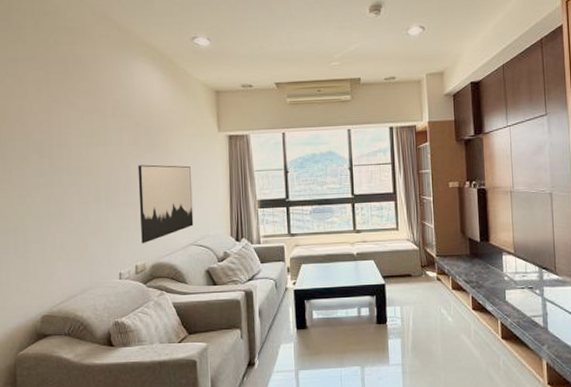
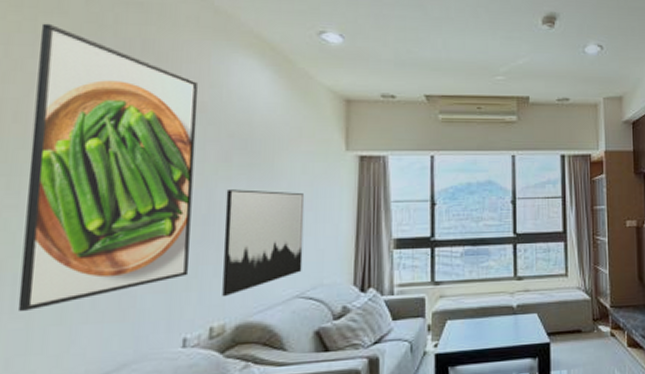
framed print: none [10,49,119,253] -> present [17,23,199,312]

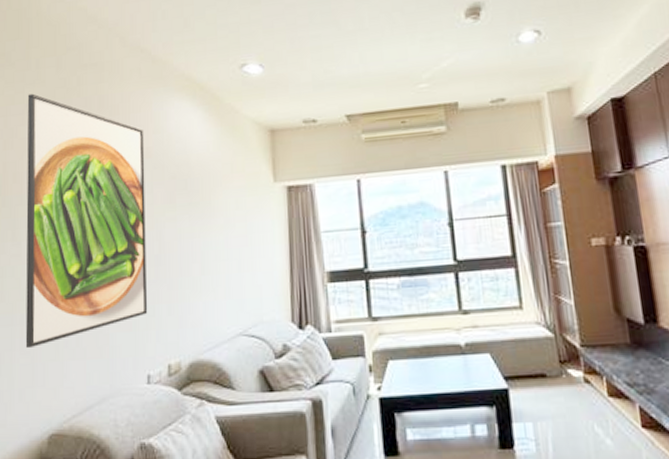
wall art: present [222,189,305,297] -> none [173,228,243,335]

